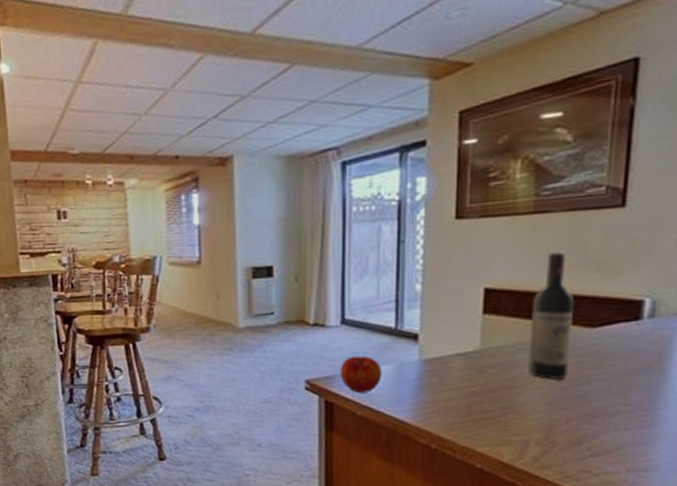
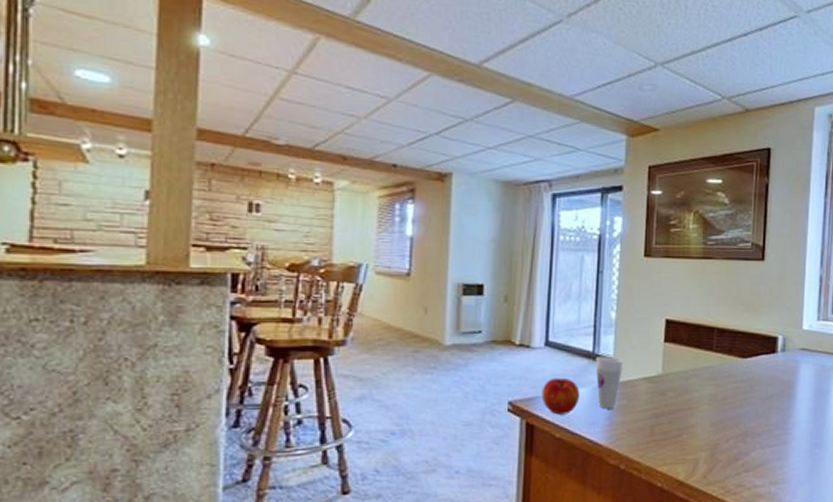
cup: none [398,331,433,387] -> present [595,356,624,409]
wine bottle: present [527,252,574,379] -> none [697,293,731,403]

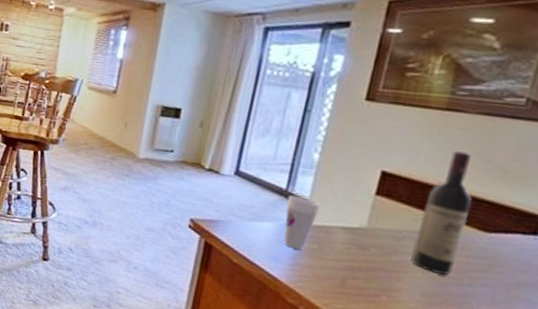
apple: present [541,377,580,415] -> none [224,206,266,244]
wine bottle: none [697,293,731,403] -> present [411,151,473,275]

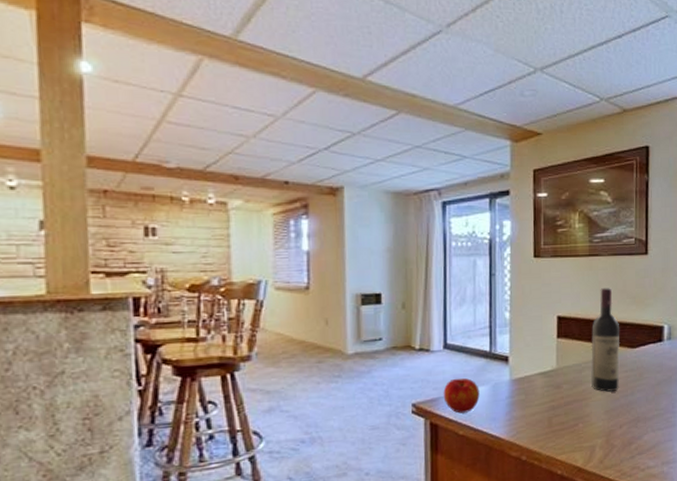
apple: none [224,206,266,244] -> present [443,377,480,414]
cup: present [284,195,321,250] -> none [492,354,520,405]

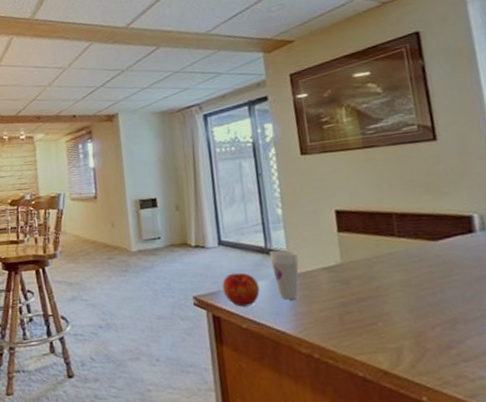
cup: none [492,354,520,405] -> present [269,249,299,300]
wine bottle: present [590,288,621,392] -> none [377,178,423,289]

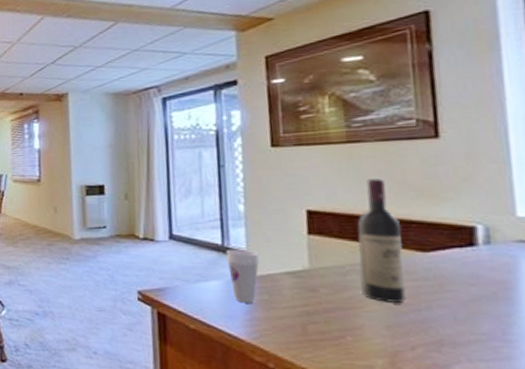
apple: present [222,272,260,307] -> none [170,270,212,307]
wine bottle: none [377,178,423,289] -> present [357,178,406,303]

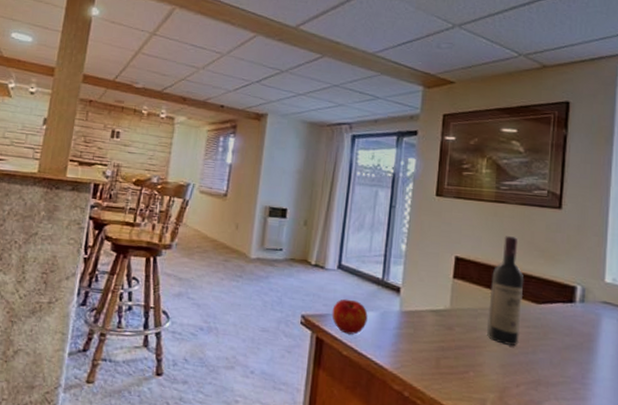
apple: none [170,270,212,307] -> present [332,299,368,335]
cup: present [225,249,260,303] -> none [384,284,412,336]

